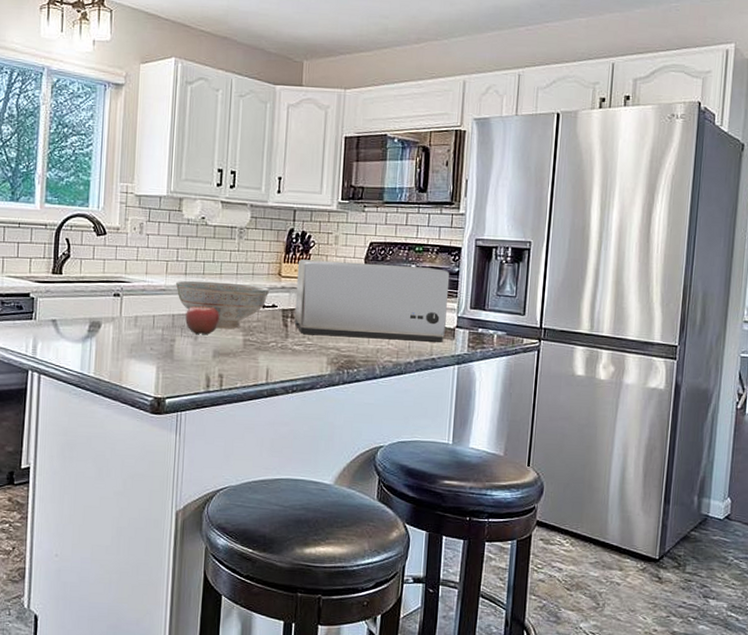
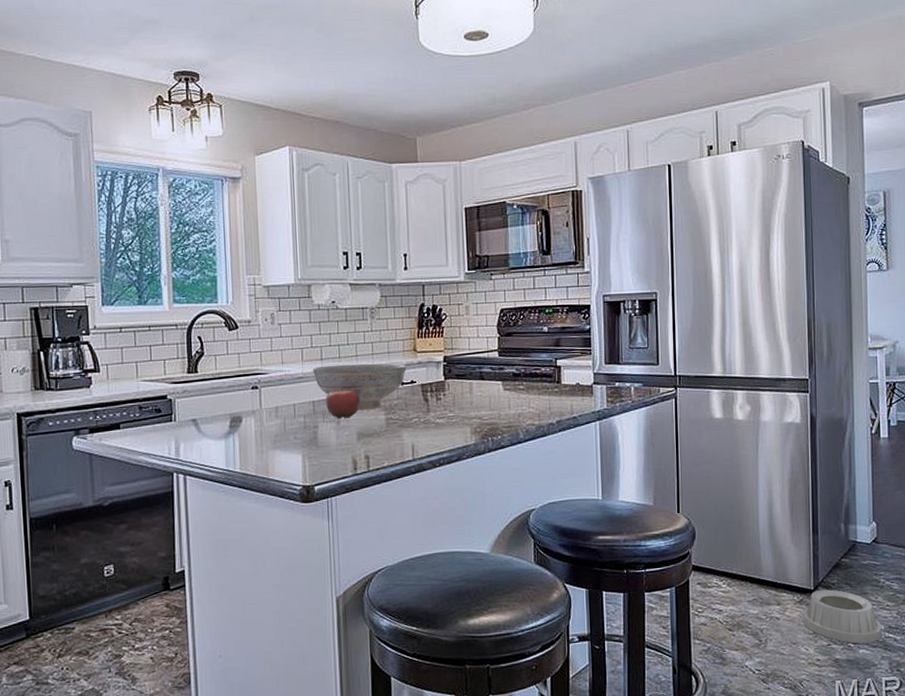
toaster: present [294,259,450,343] -> none [431,328,583,407]
pet bowl: none [644,560,725,620] -> present [803,589,882,644]

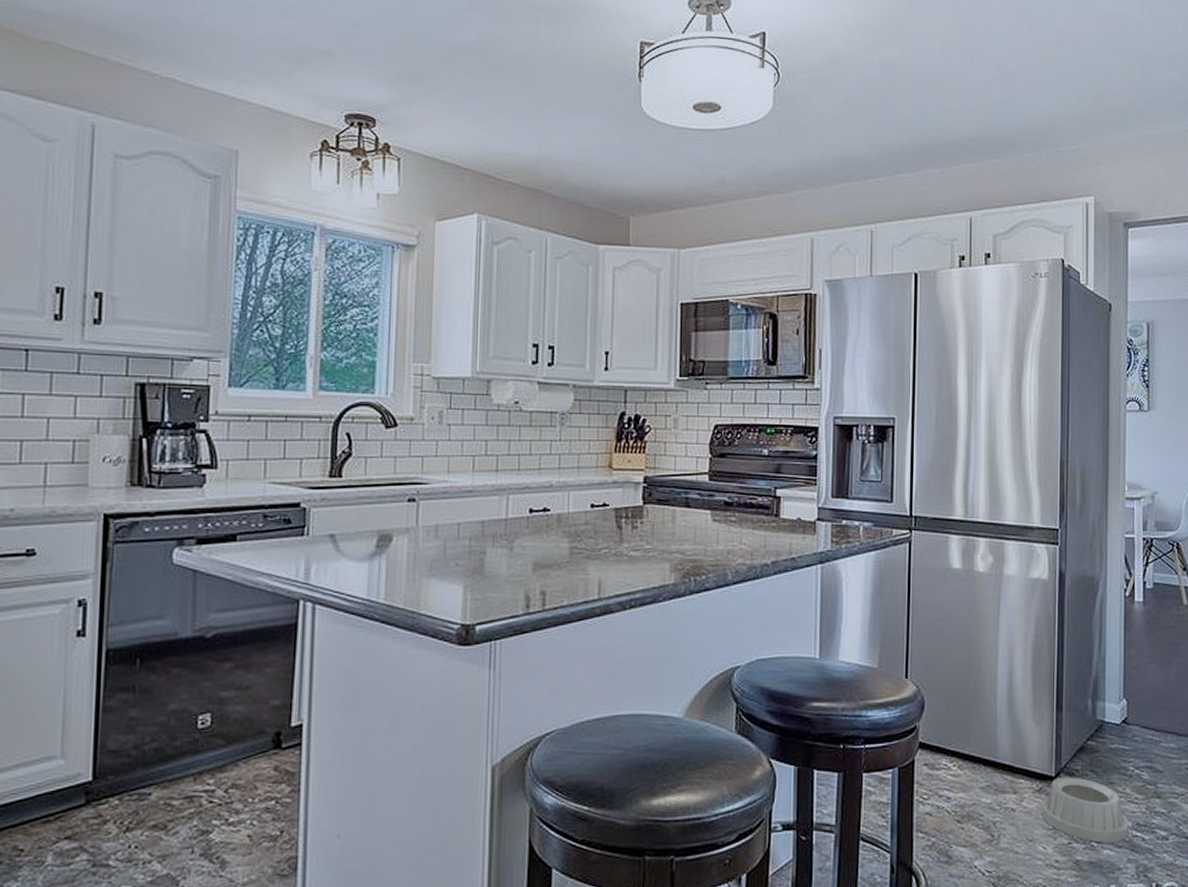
decorative bowl: present [312,363,407,411] -> none [484,478,600,536]
fruit: present [326,384,361,418] -> none [498,502,541,543]

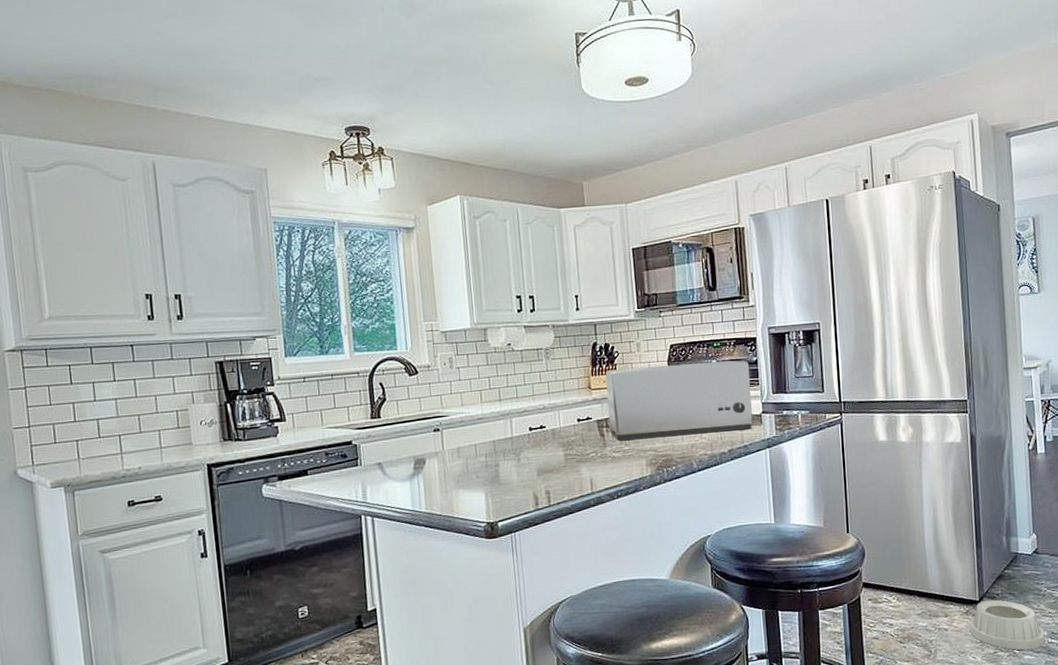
toaster: none [629,448,807,540] -> present [605,360,753,441]

